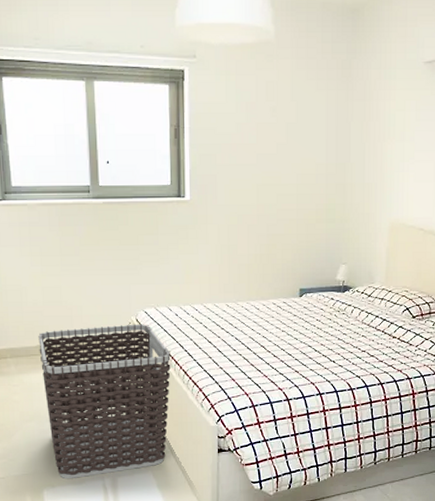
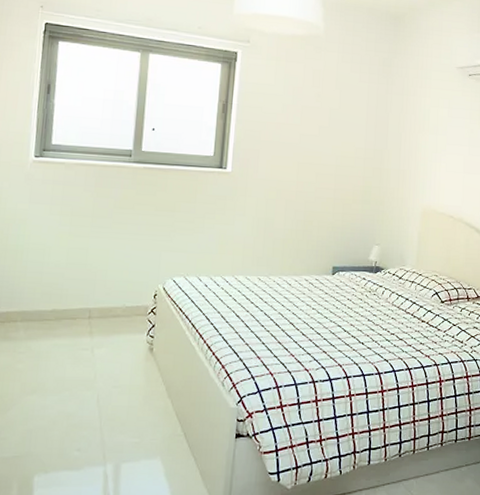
clothes hamper: present [38,324,171,479] -> none [52,292,196,464]

